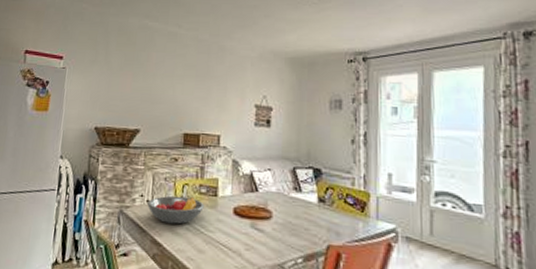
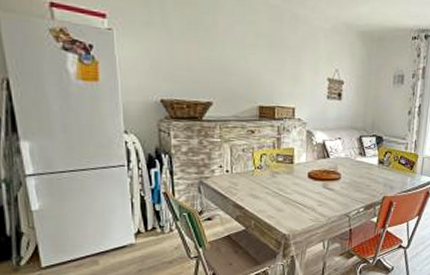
fruit bowl: present [146,195,204,225] -> none [226,164,281,190]

